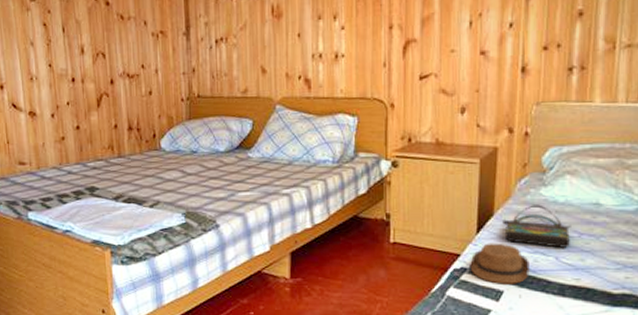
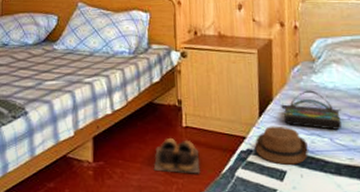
shoes: none [356,255,408,293] -> present [153,138,201,174]

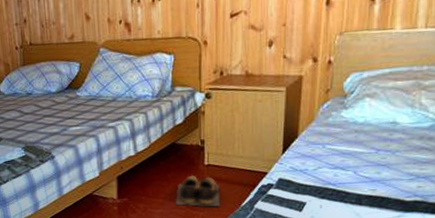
fedora: present [255,126,308,165] -> none [276,161,330,197]
tote bag: present [281,90,342,130] -> none [306,125,369,163]

